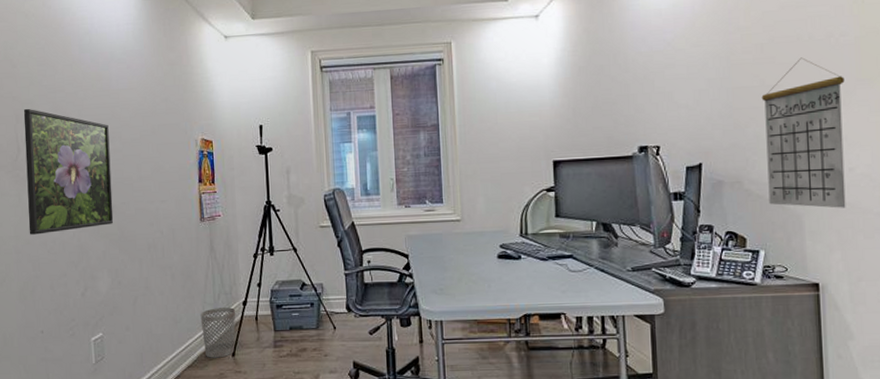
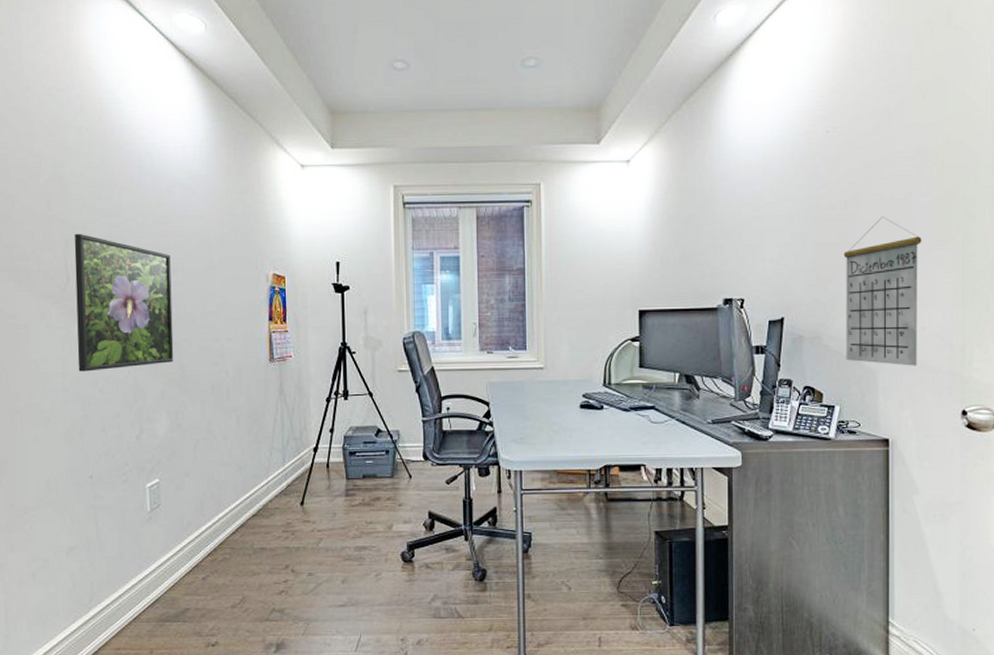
wastebasket: present [200,307,236,358] -> none [267,454,306,507]

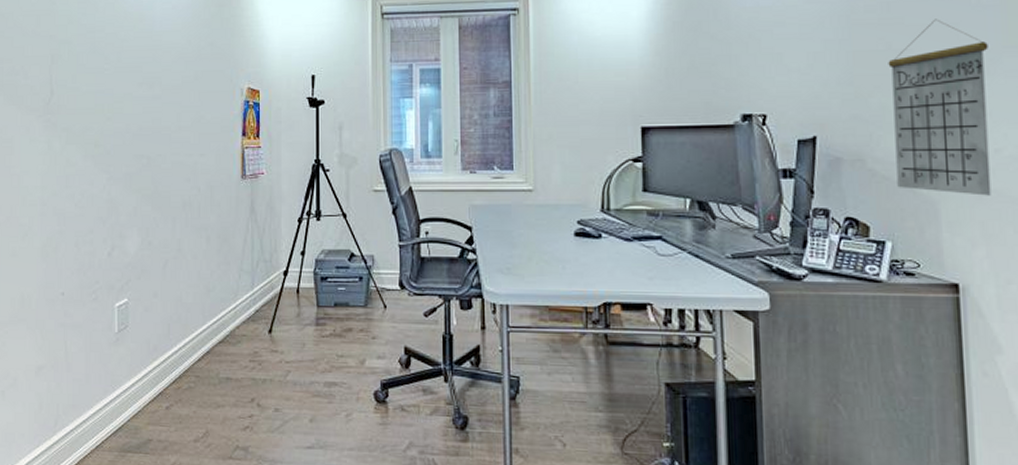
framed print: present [74,233,174,372] -> none [56,48,149,186]

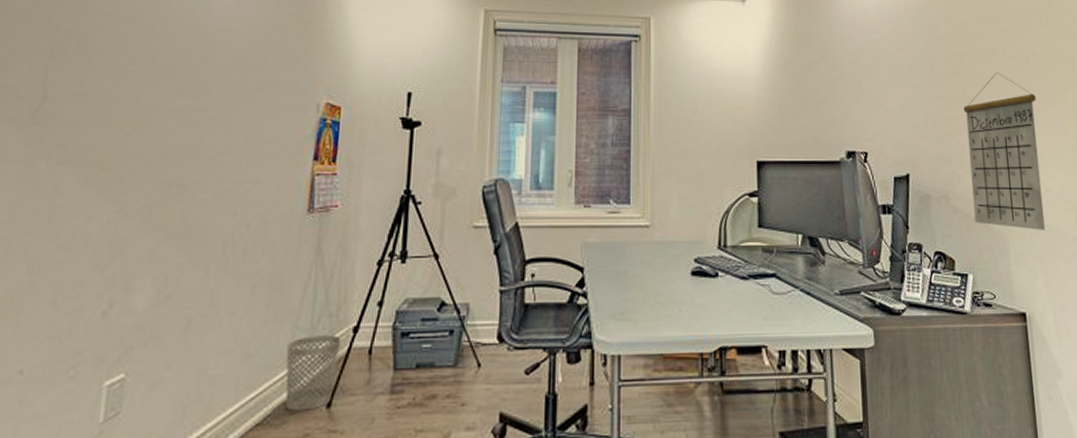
wastebasket: none [236,277,275,334] -> present [285,335,342,411]

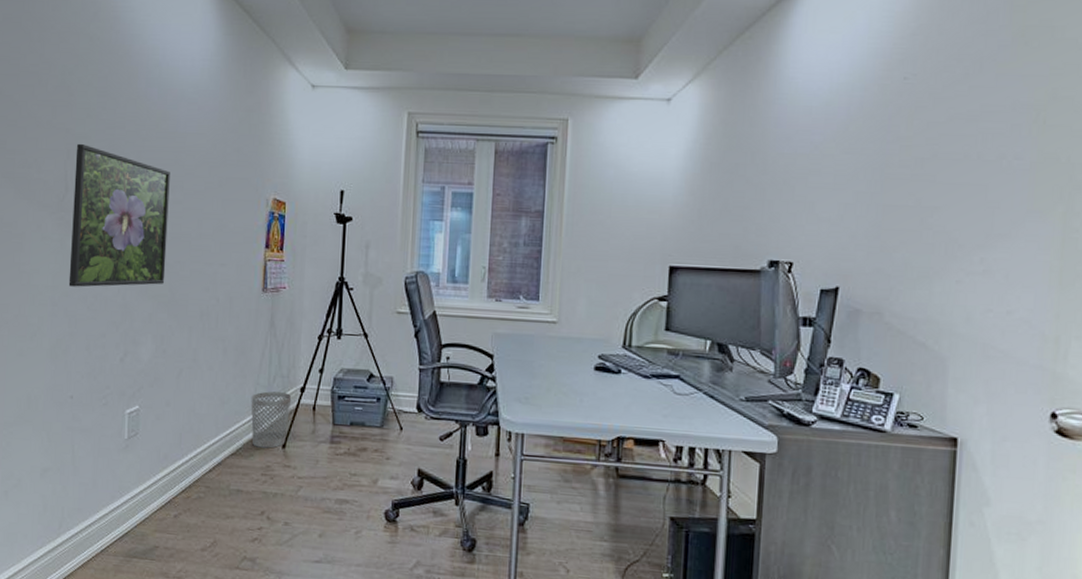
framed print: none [33,41,193,221] -> present [68,143,170,287]
calendar: present [963,72,1046,230] -> none [911,179,1013,356]

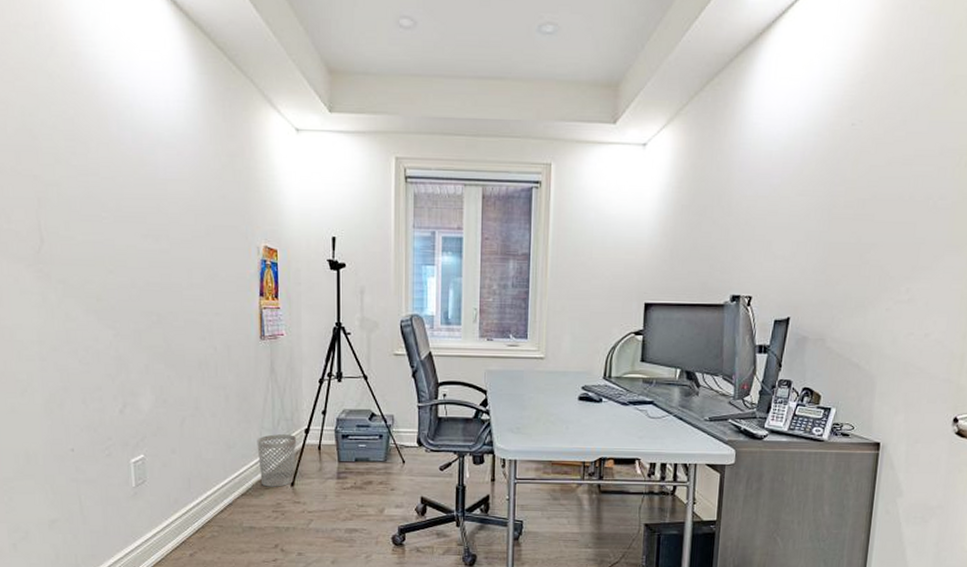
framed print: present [68,143,170,287] -> none [47,191,159,341]

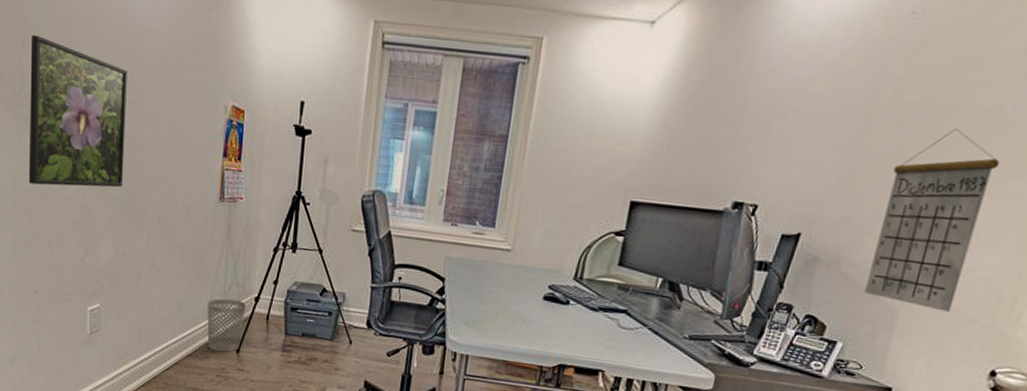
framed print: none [47,191,159,341] -> present [28,34,127,188]
calendar: none [847,217,936,372] -> present [864,128,1000,312]

